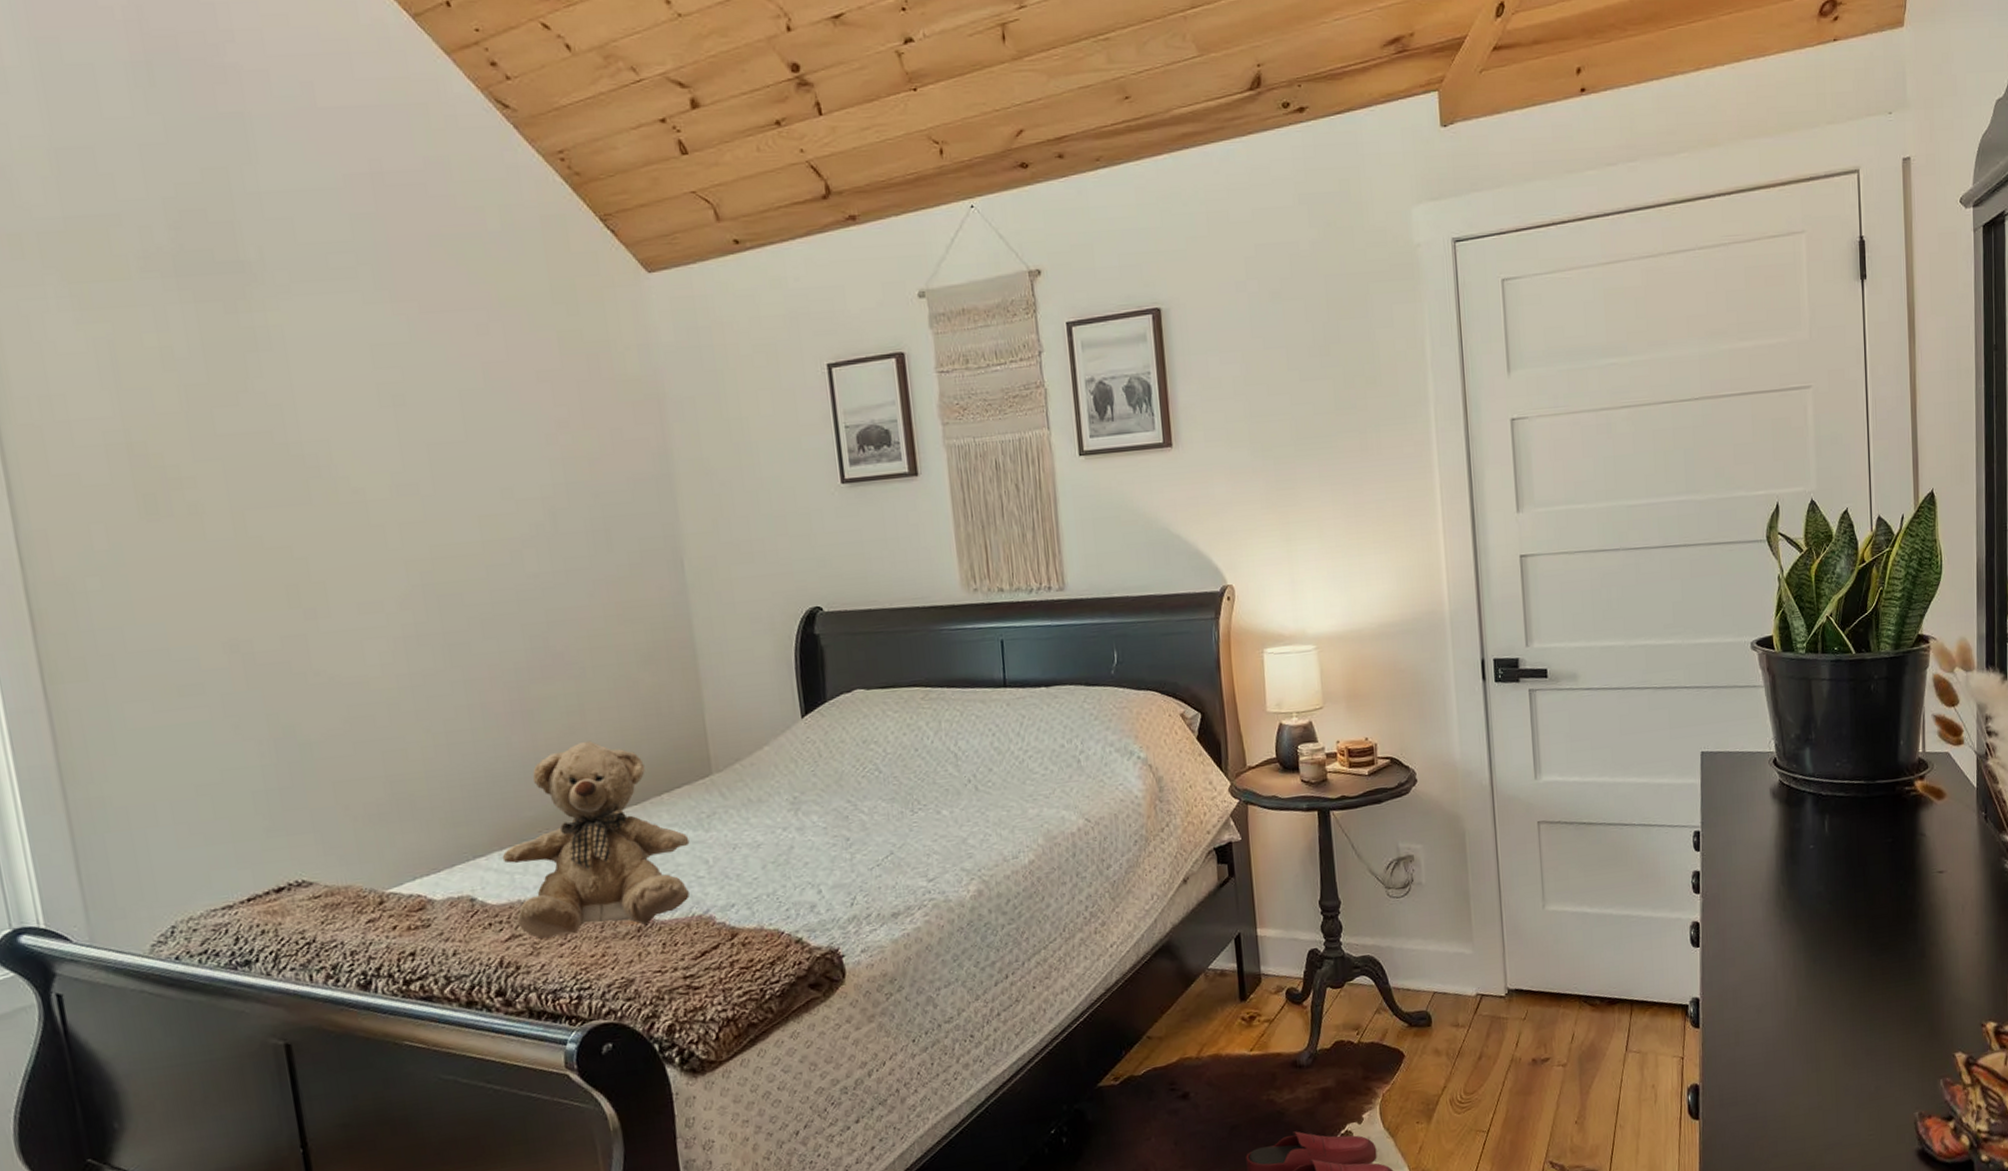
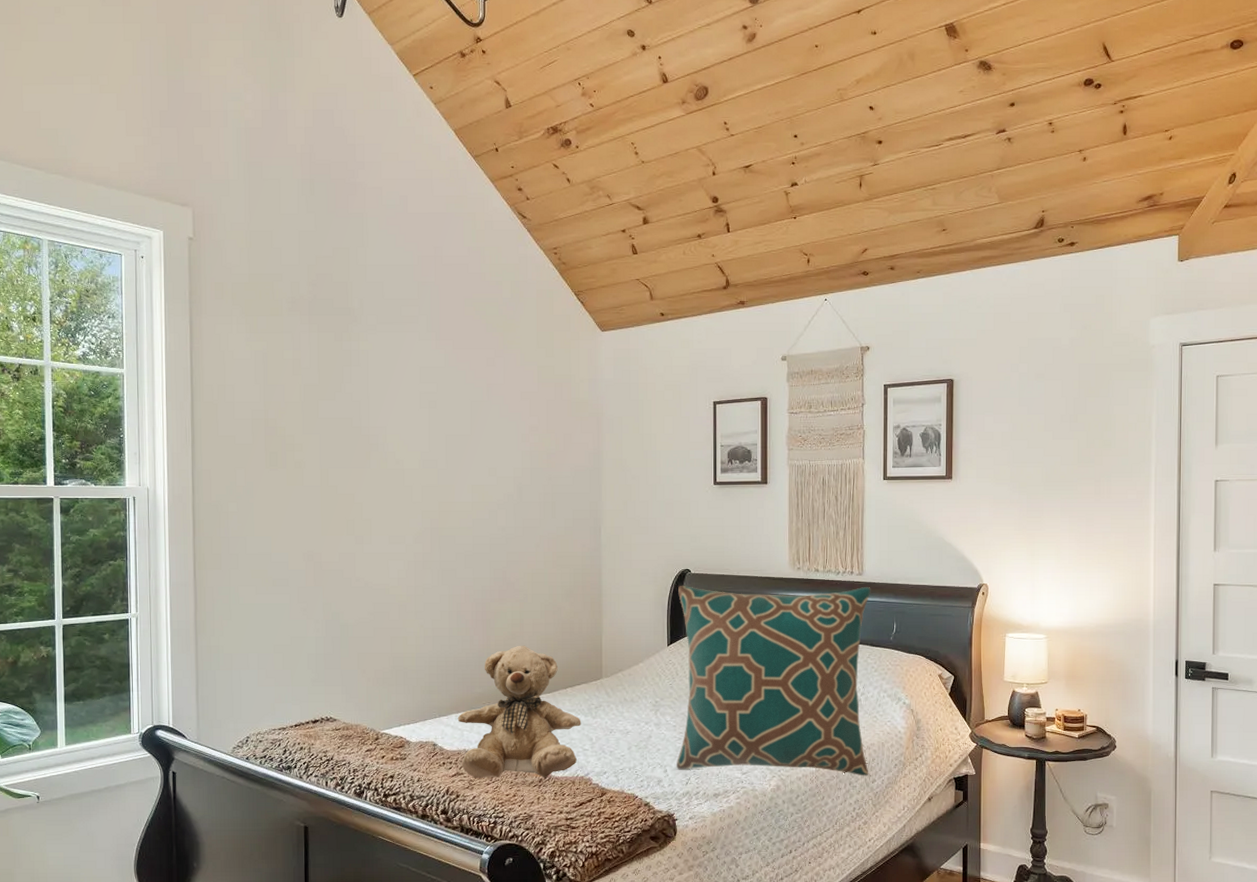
pillow: none [807,606,1102,887] -> present [677,585,871,776]

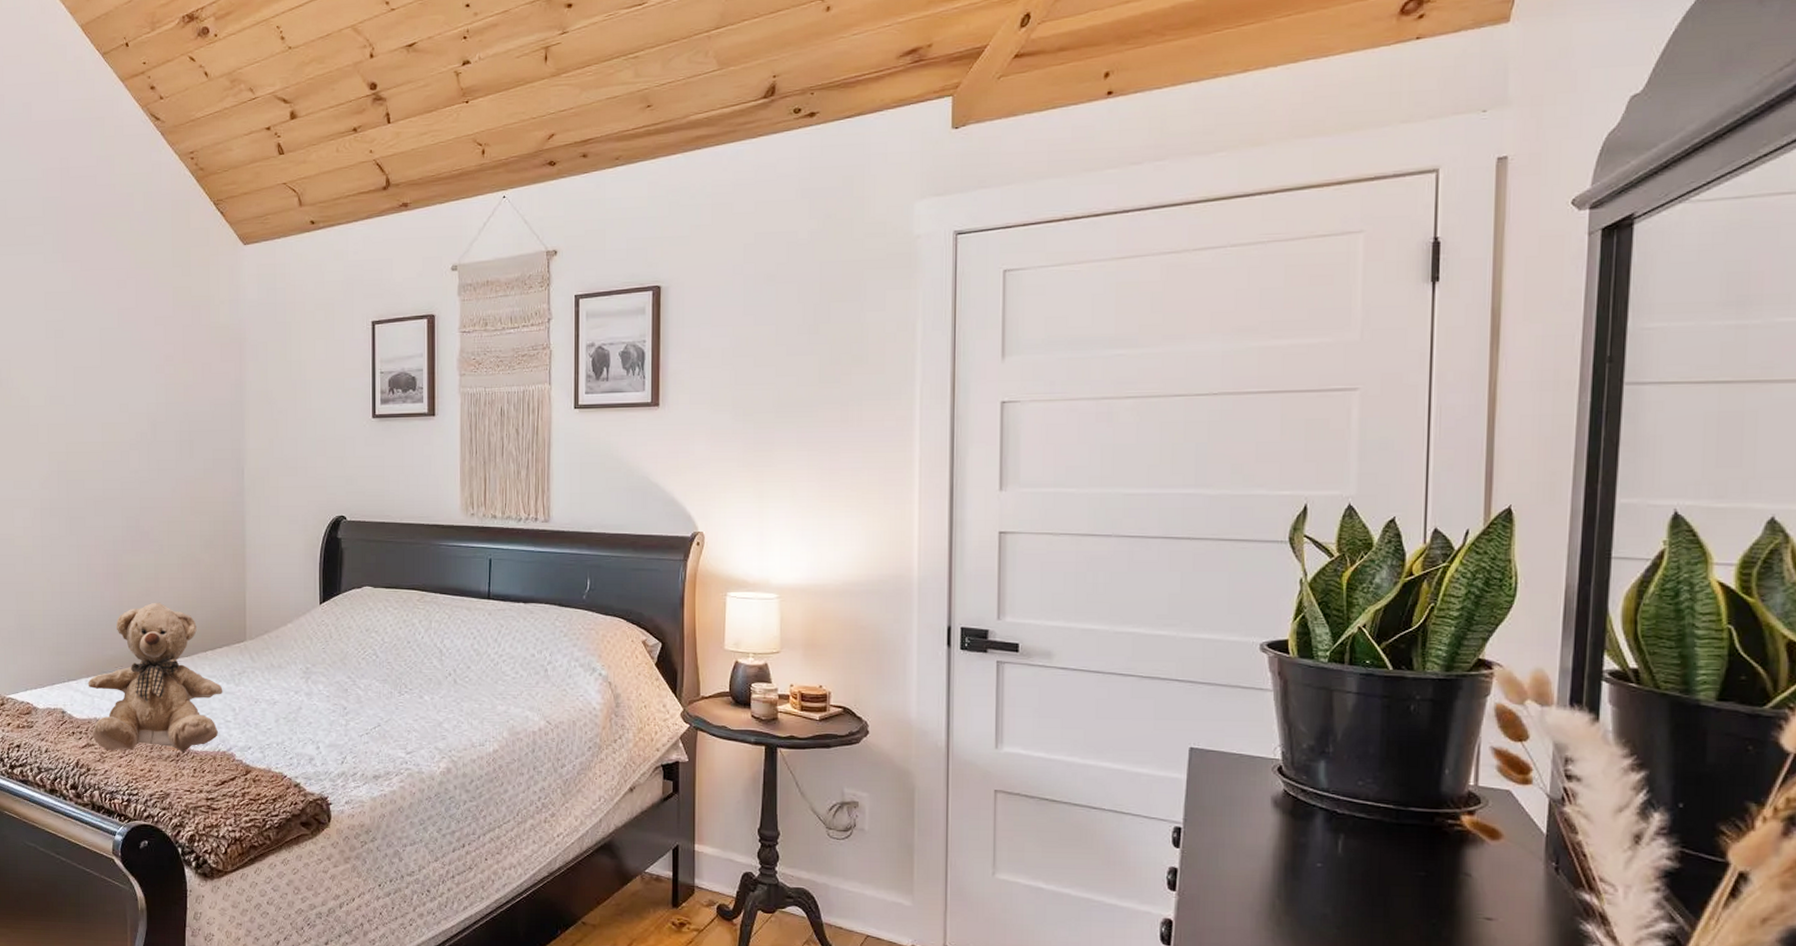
pillow: present [677,585,871,776] -> none [330,534,559,760]

